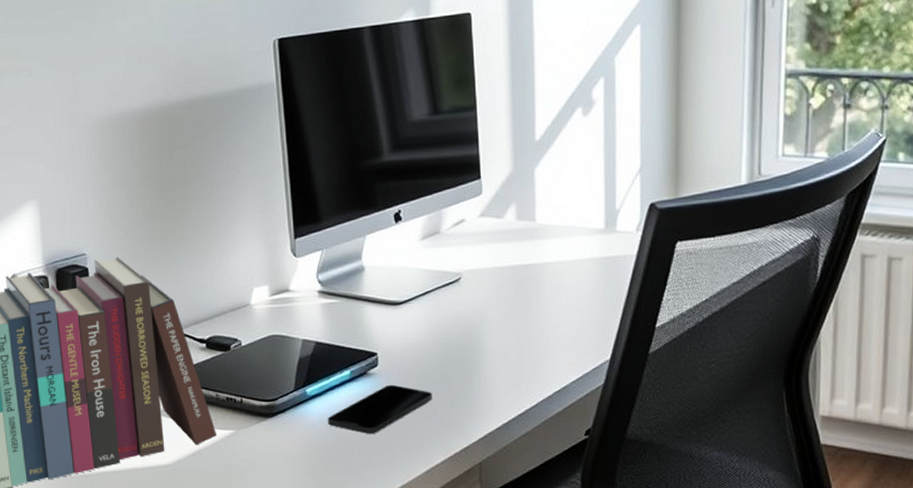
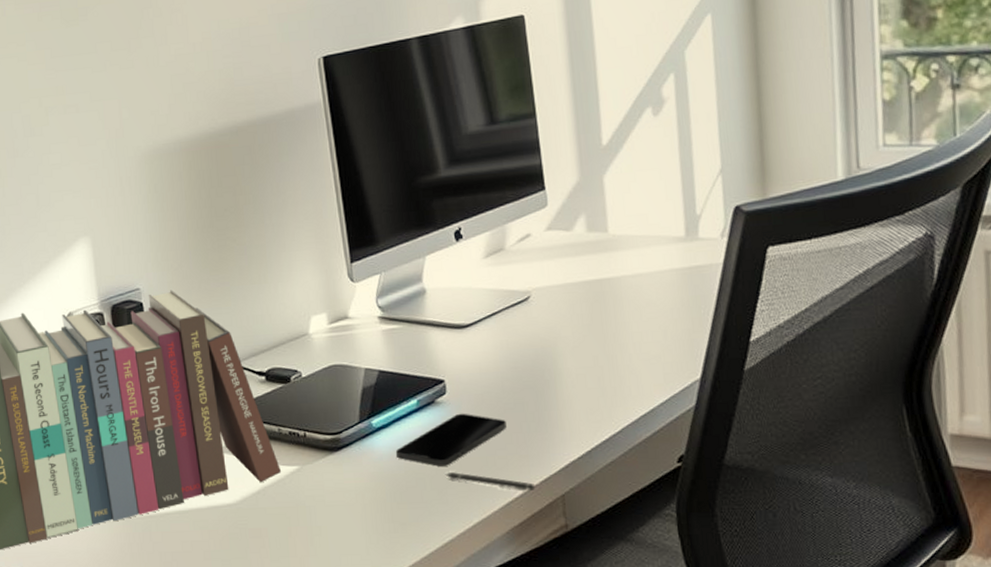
pen: none [372,439,455,459] -> present [445,472,535,492]

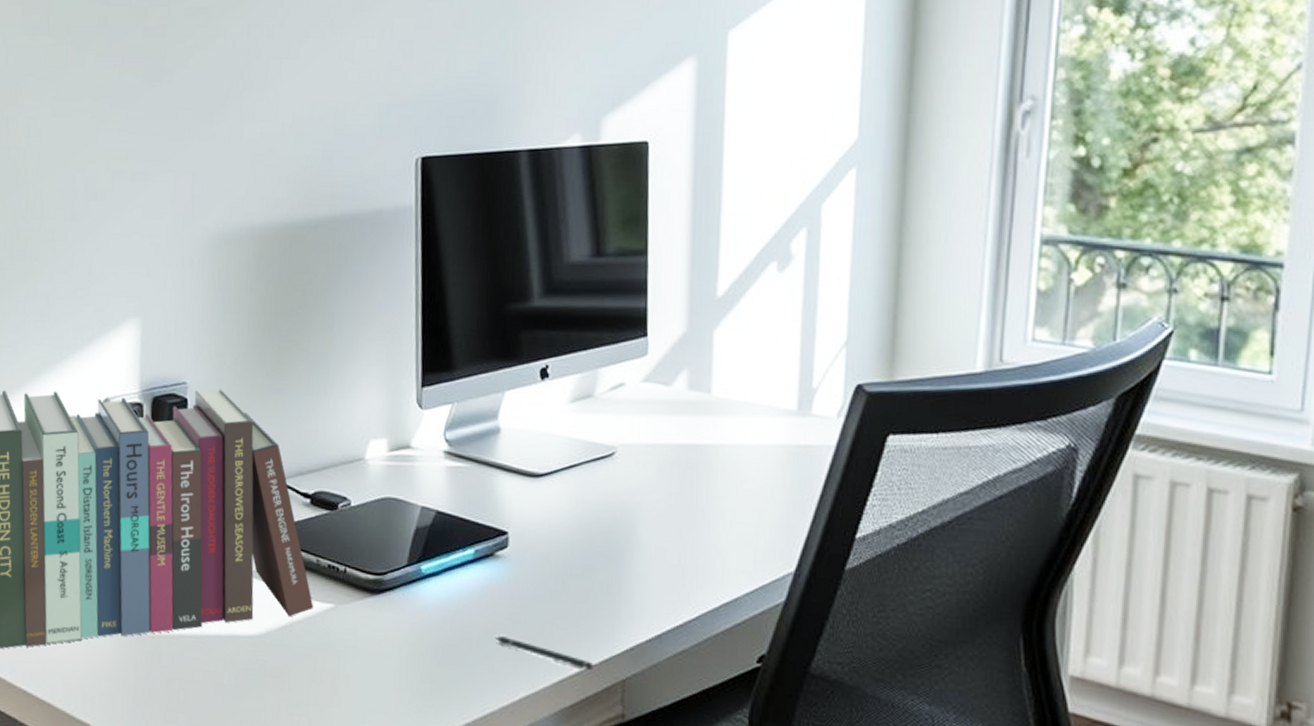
phone: present [395,413,507,467] -> none [442,571,570,629]

